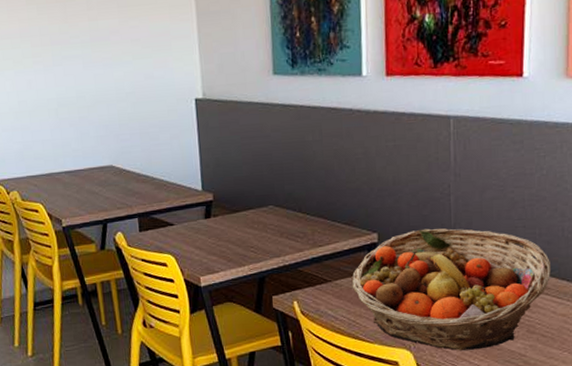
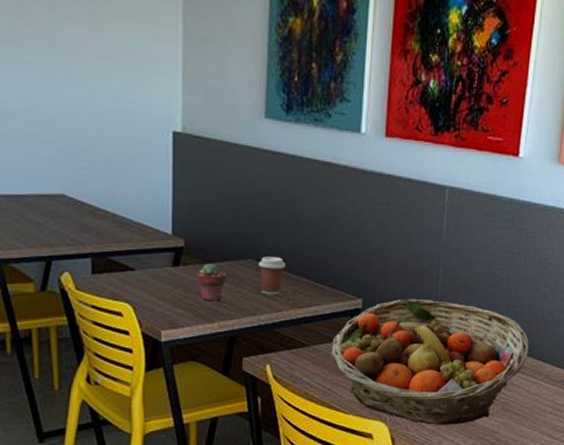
potted succulent: none [227,213,252,248] -> present [198,263,227,302]
coffee cup: none [278,201,304,237] -> present [258,257,286,295]

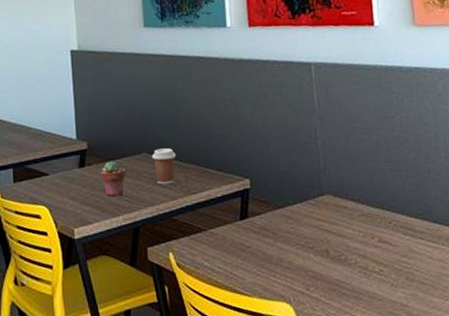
fruit basket: present [331,298,530,425] -> none [227,172,423,302]

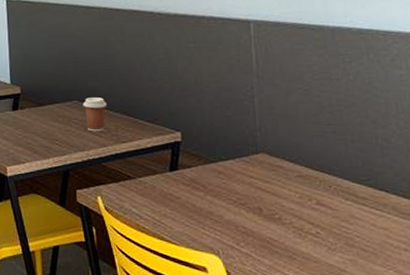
potted succulent: present [101,161,126,197] -> none [33,106,57,140]

